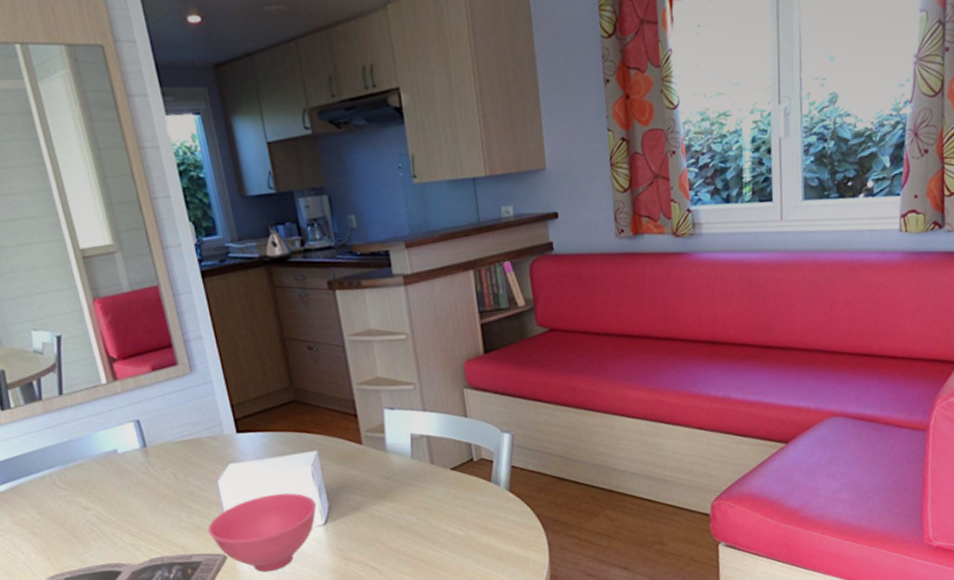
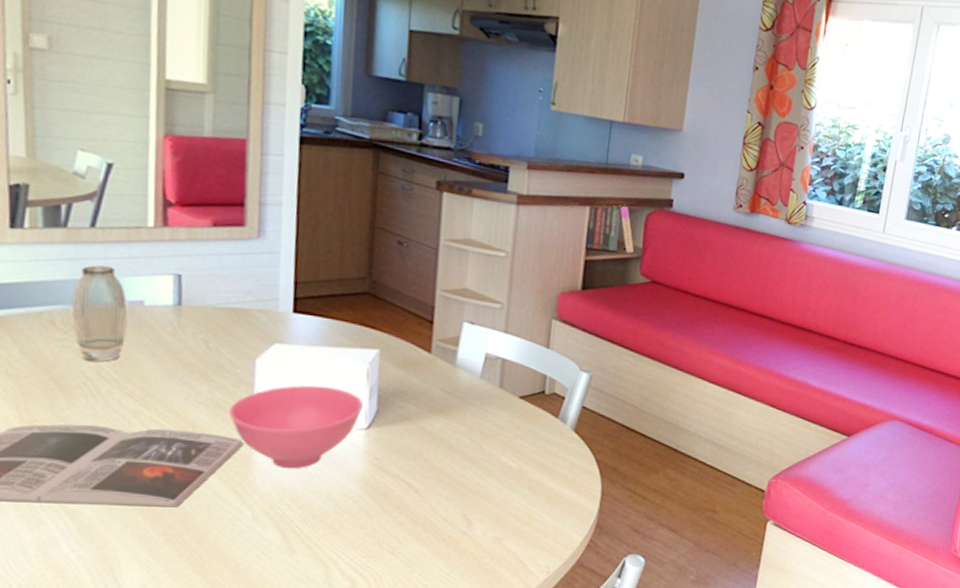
vase: none [62,425,113,510] -> present [71,265,128,362]
kettle: present [266,221,293,262] -> none [378,107,407,150]

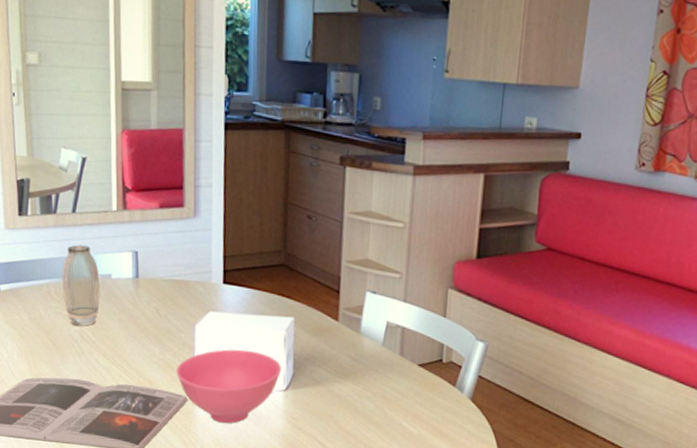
books: present [583,204,635,254] -> none [477,169,530,221]

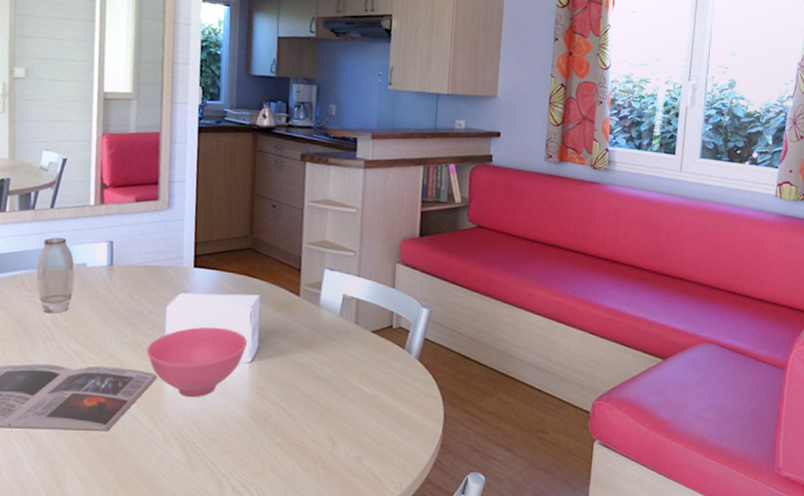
kettle: none [289,88,314,129] -> present [256,98,278,131]
books: none [477,169,530,221] -> present [419,162,462,204]

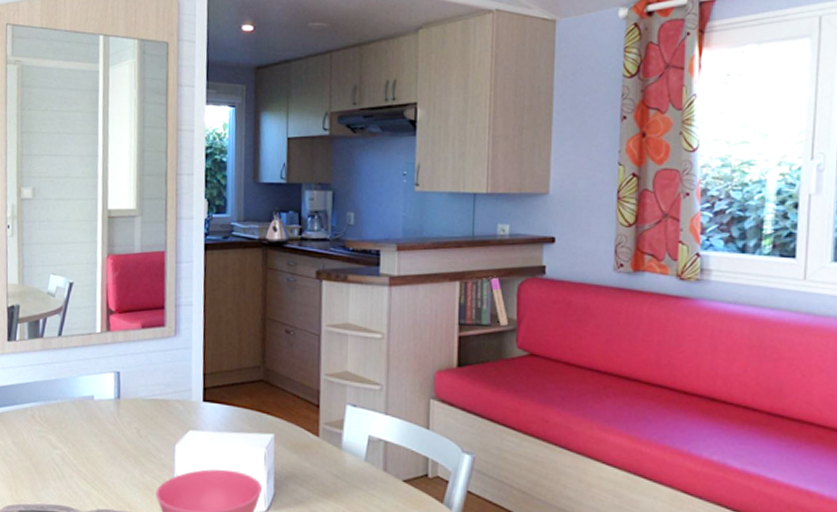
vase: present [36,237,75,313] -> none [45,367,83,449]

